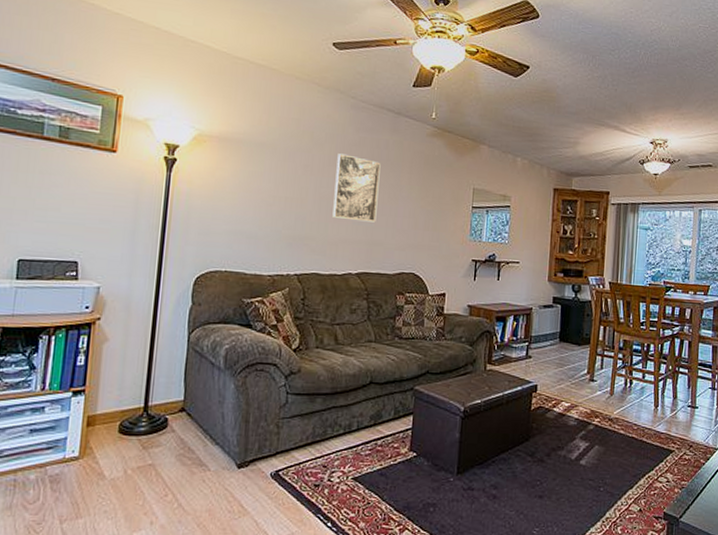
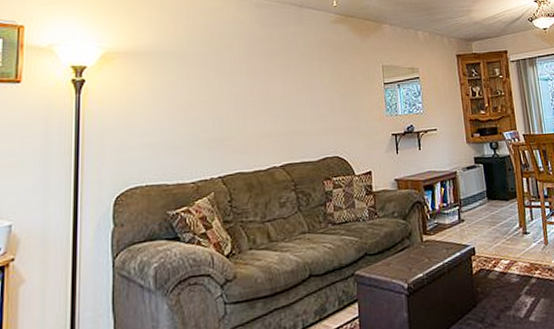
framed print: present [332,153,381,223] -> none [248,51,294,114]

